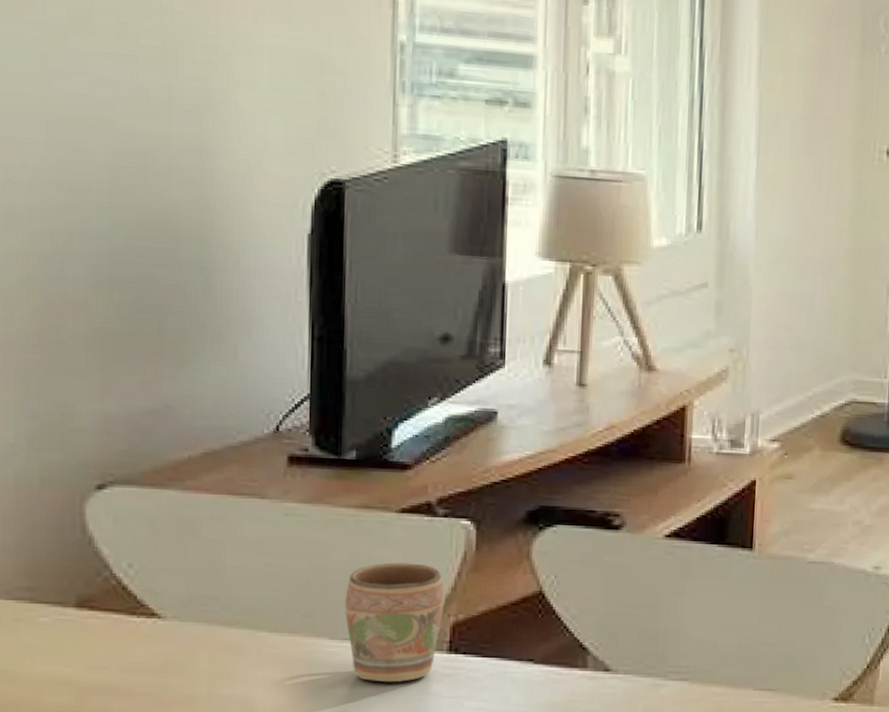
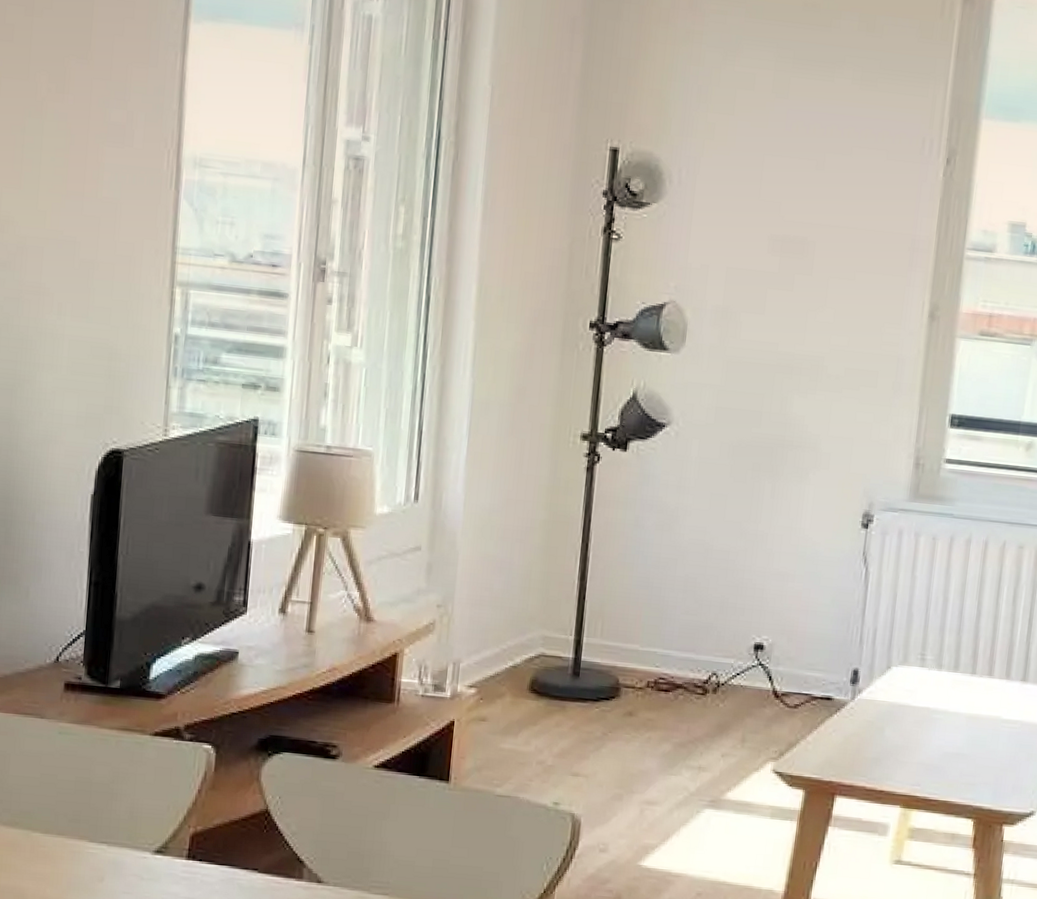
mug: present [345,562,445,683] -> none [103,778,187,882]

